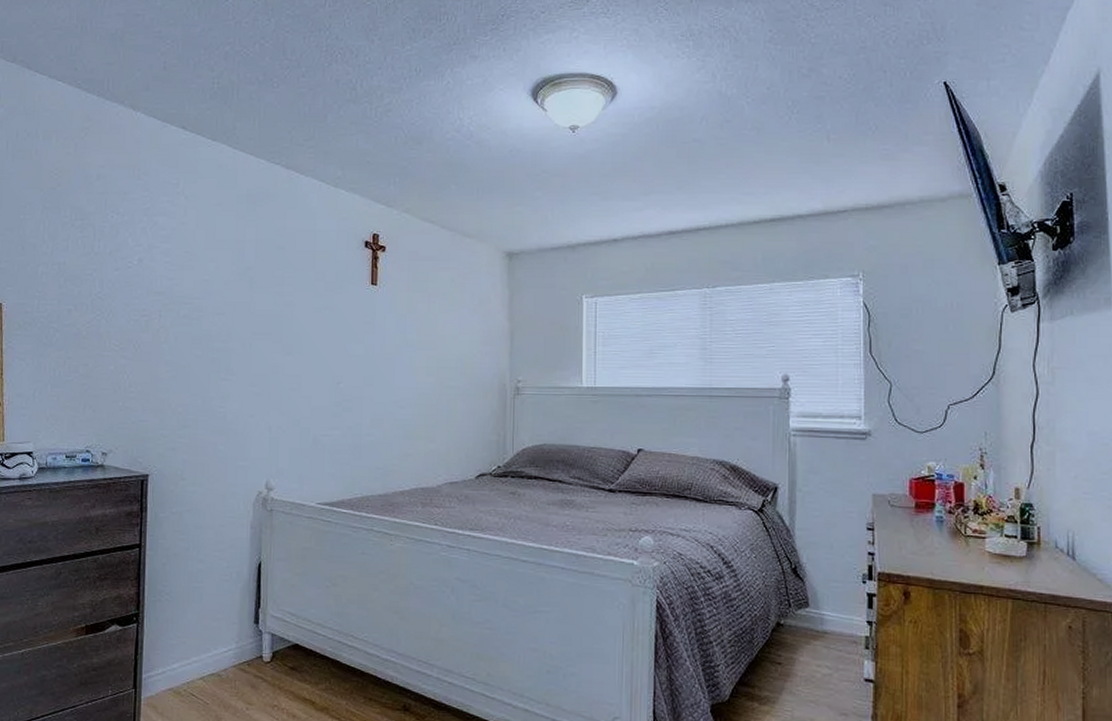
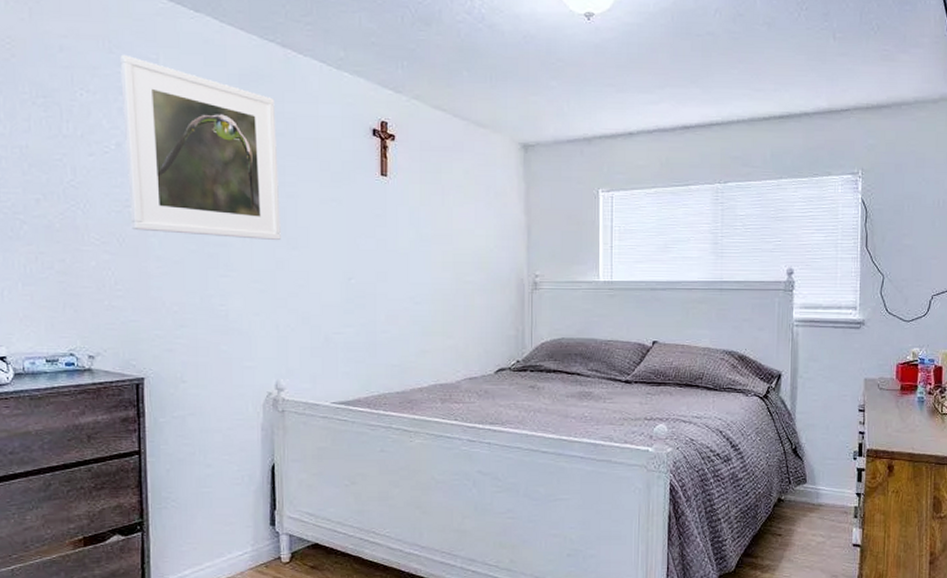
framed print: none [146,180,278,347] -> present [120,54,281,241]

